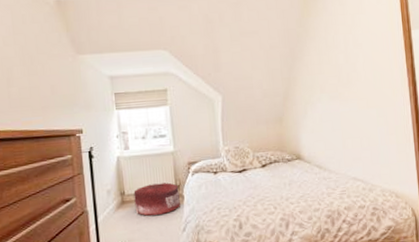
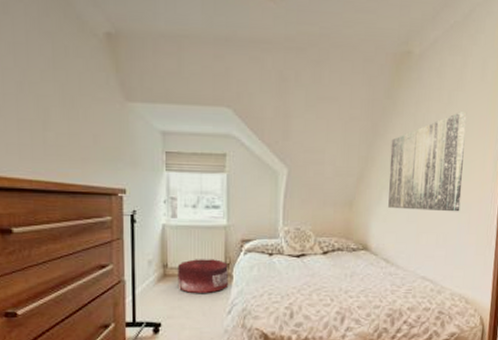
wall art: none [308,31,378,120] -> present [388,112,467,212]

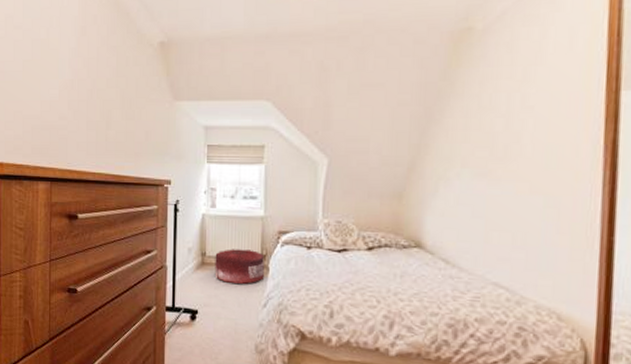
wall art: present [388,112,467,212] -> none [447,89,550,207]

